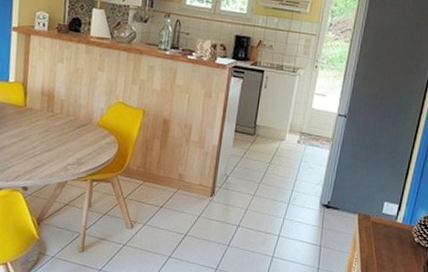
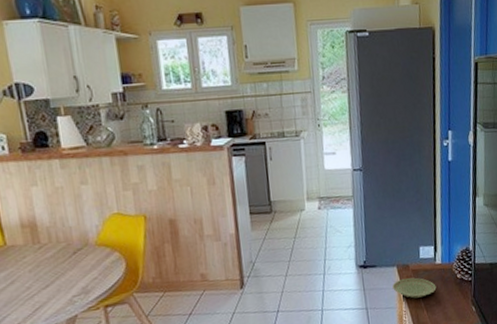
plate: none [349,228,392,250] -> present [392,277,437,299]

